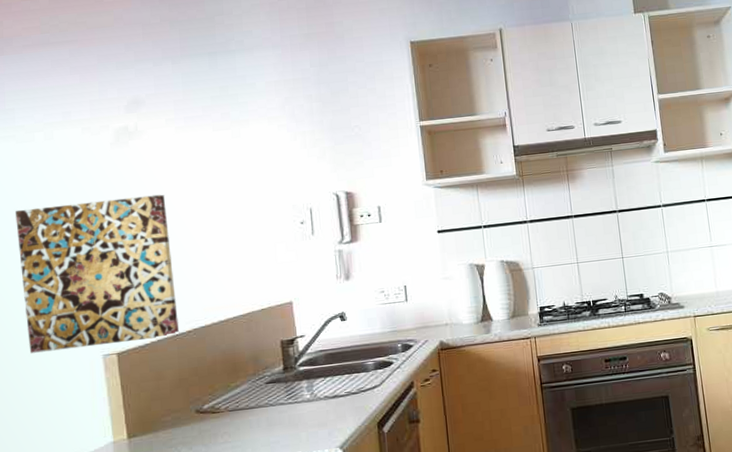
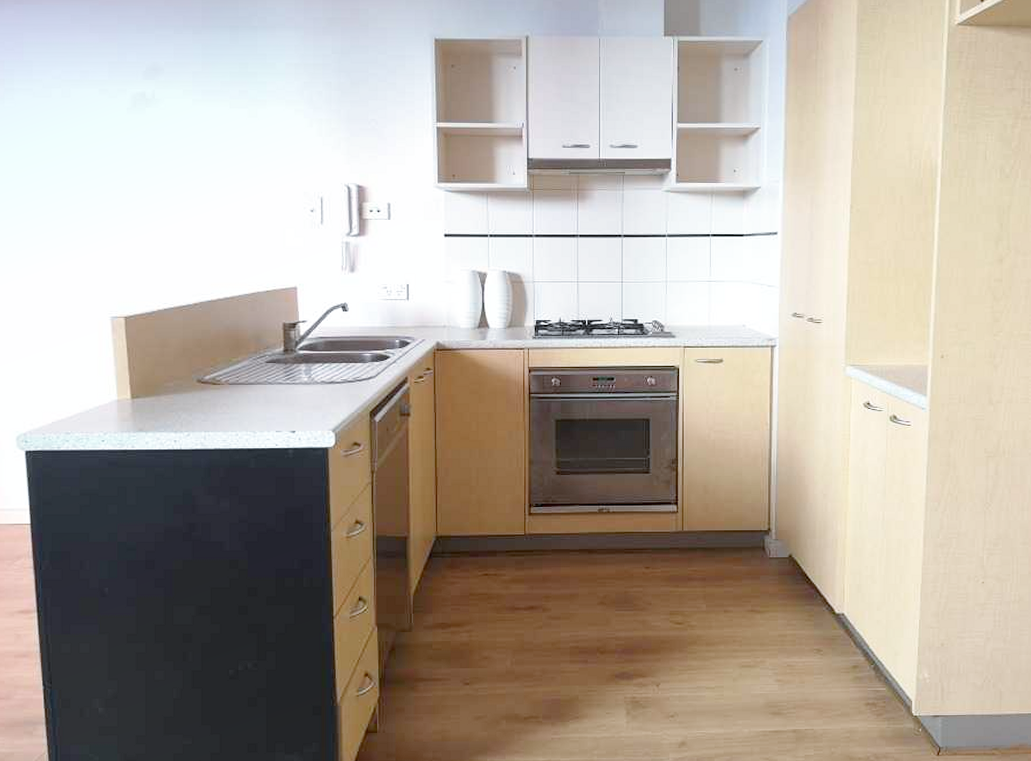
wall art: present [16,194,180,353] -> none [31,165,186,307]

